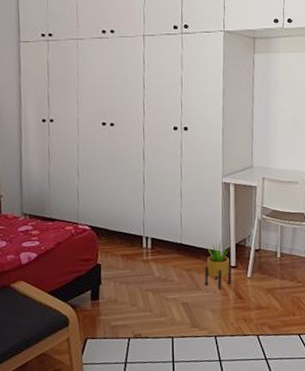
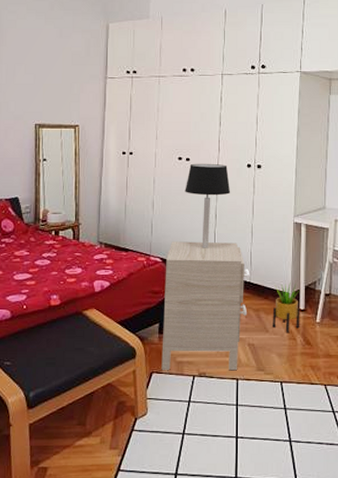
nightstand: none [94,206,181,335] -> present [161,241,250,371]
table lamp: none [110,127,158,213] -> present [185,163,231,248]

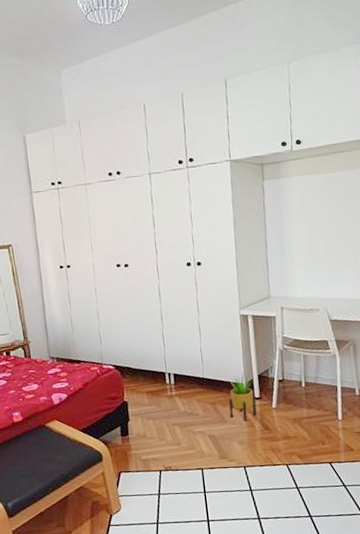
nightstand: present [161,241,250,371] -> none [118,341,205,469]
table lamp: present [185,163,231,248] -> none [127,266,174,351]

